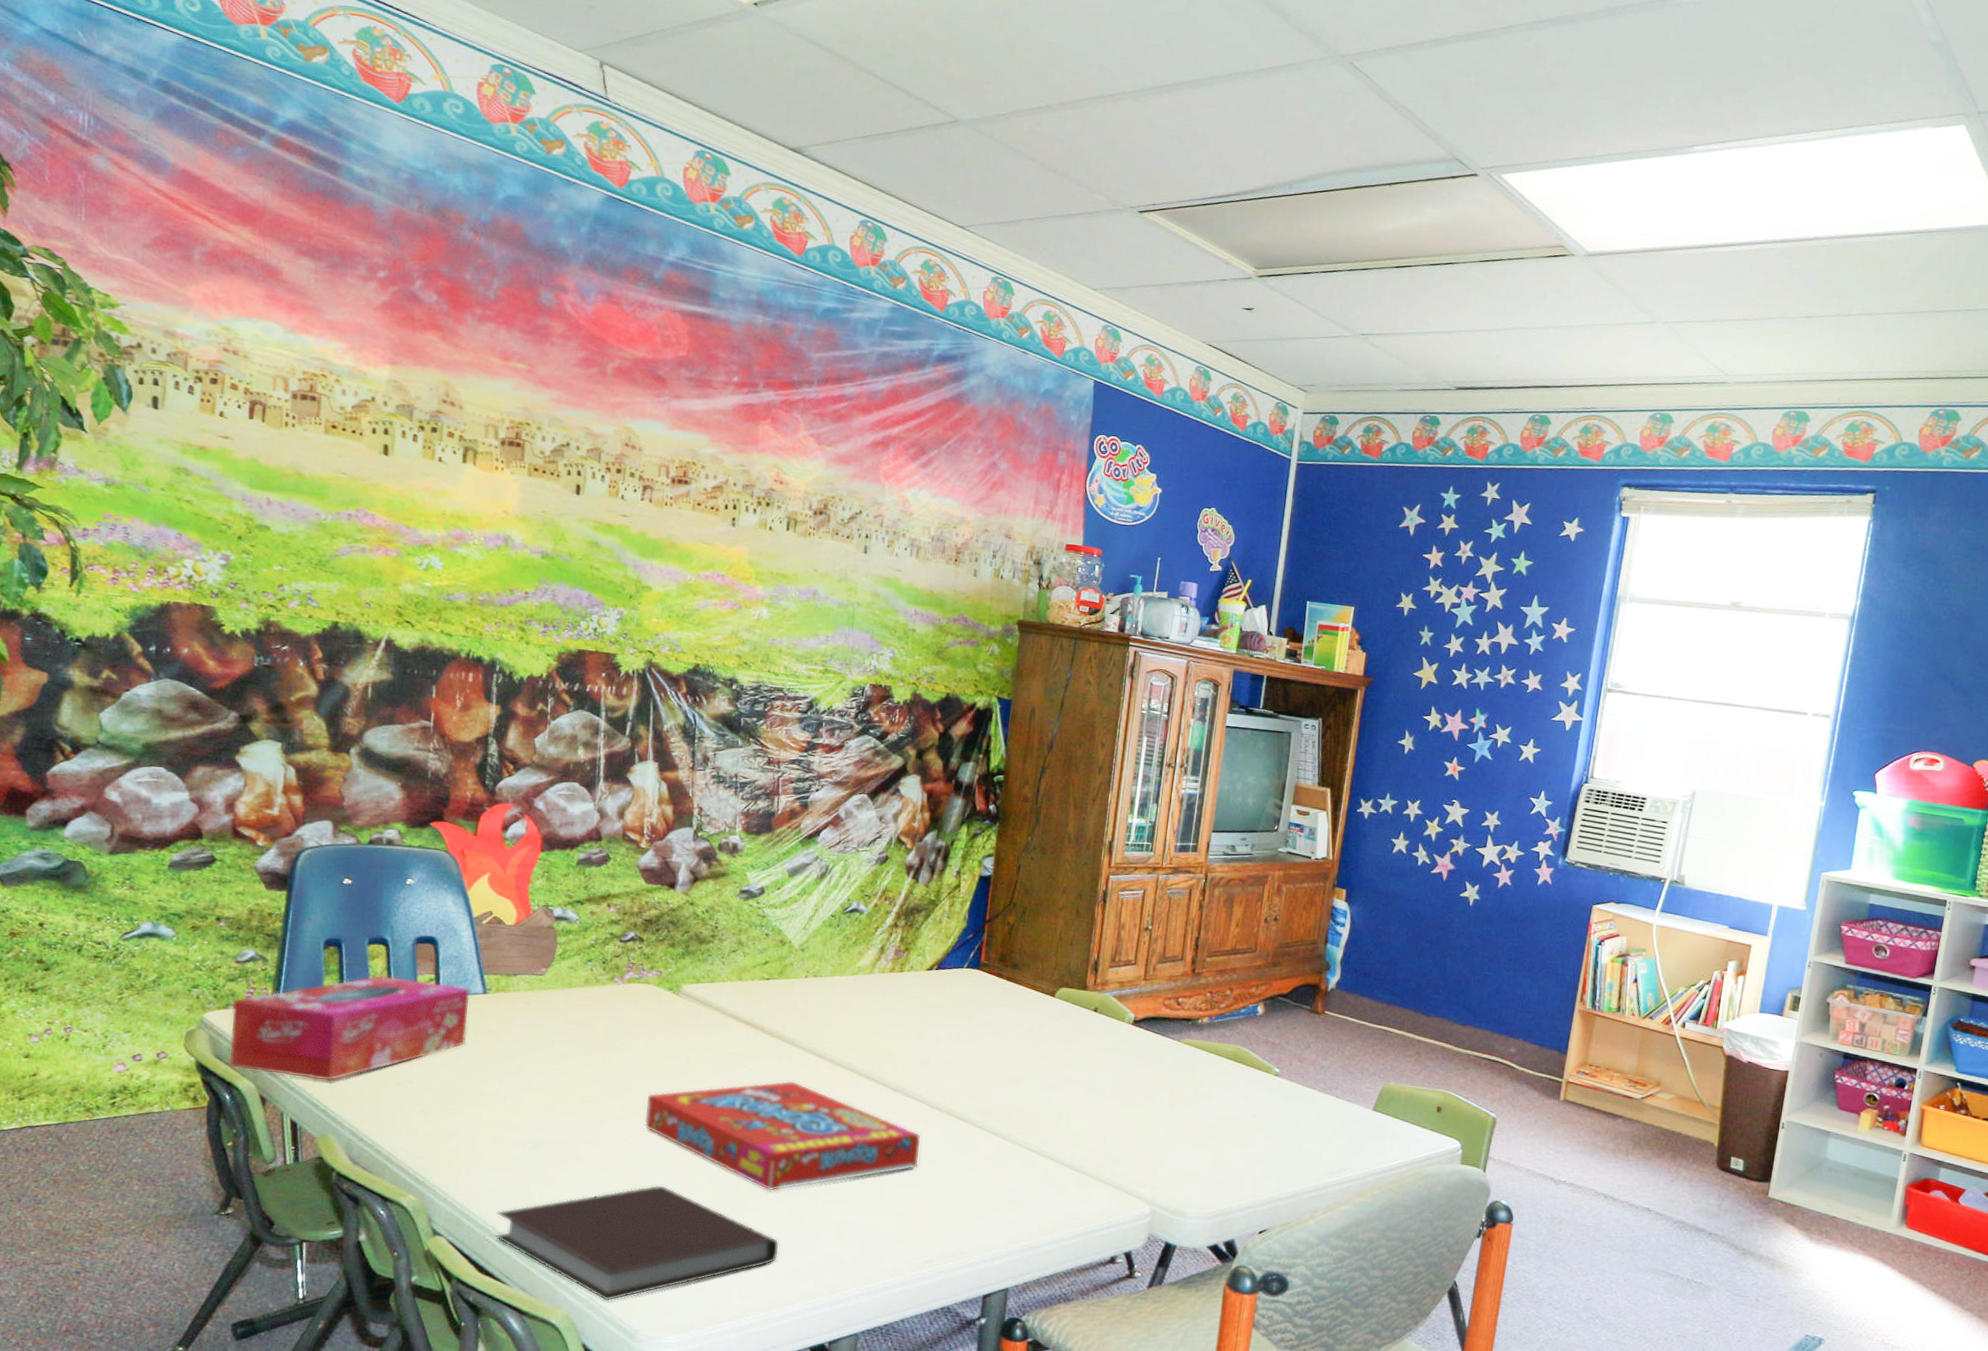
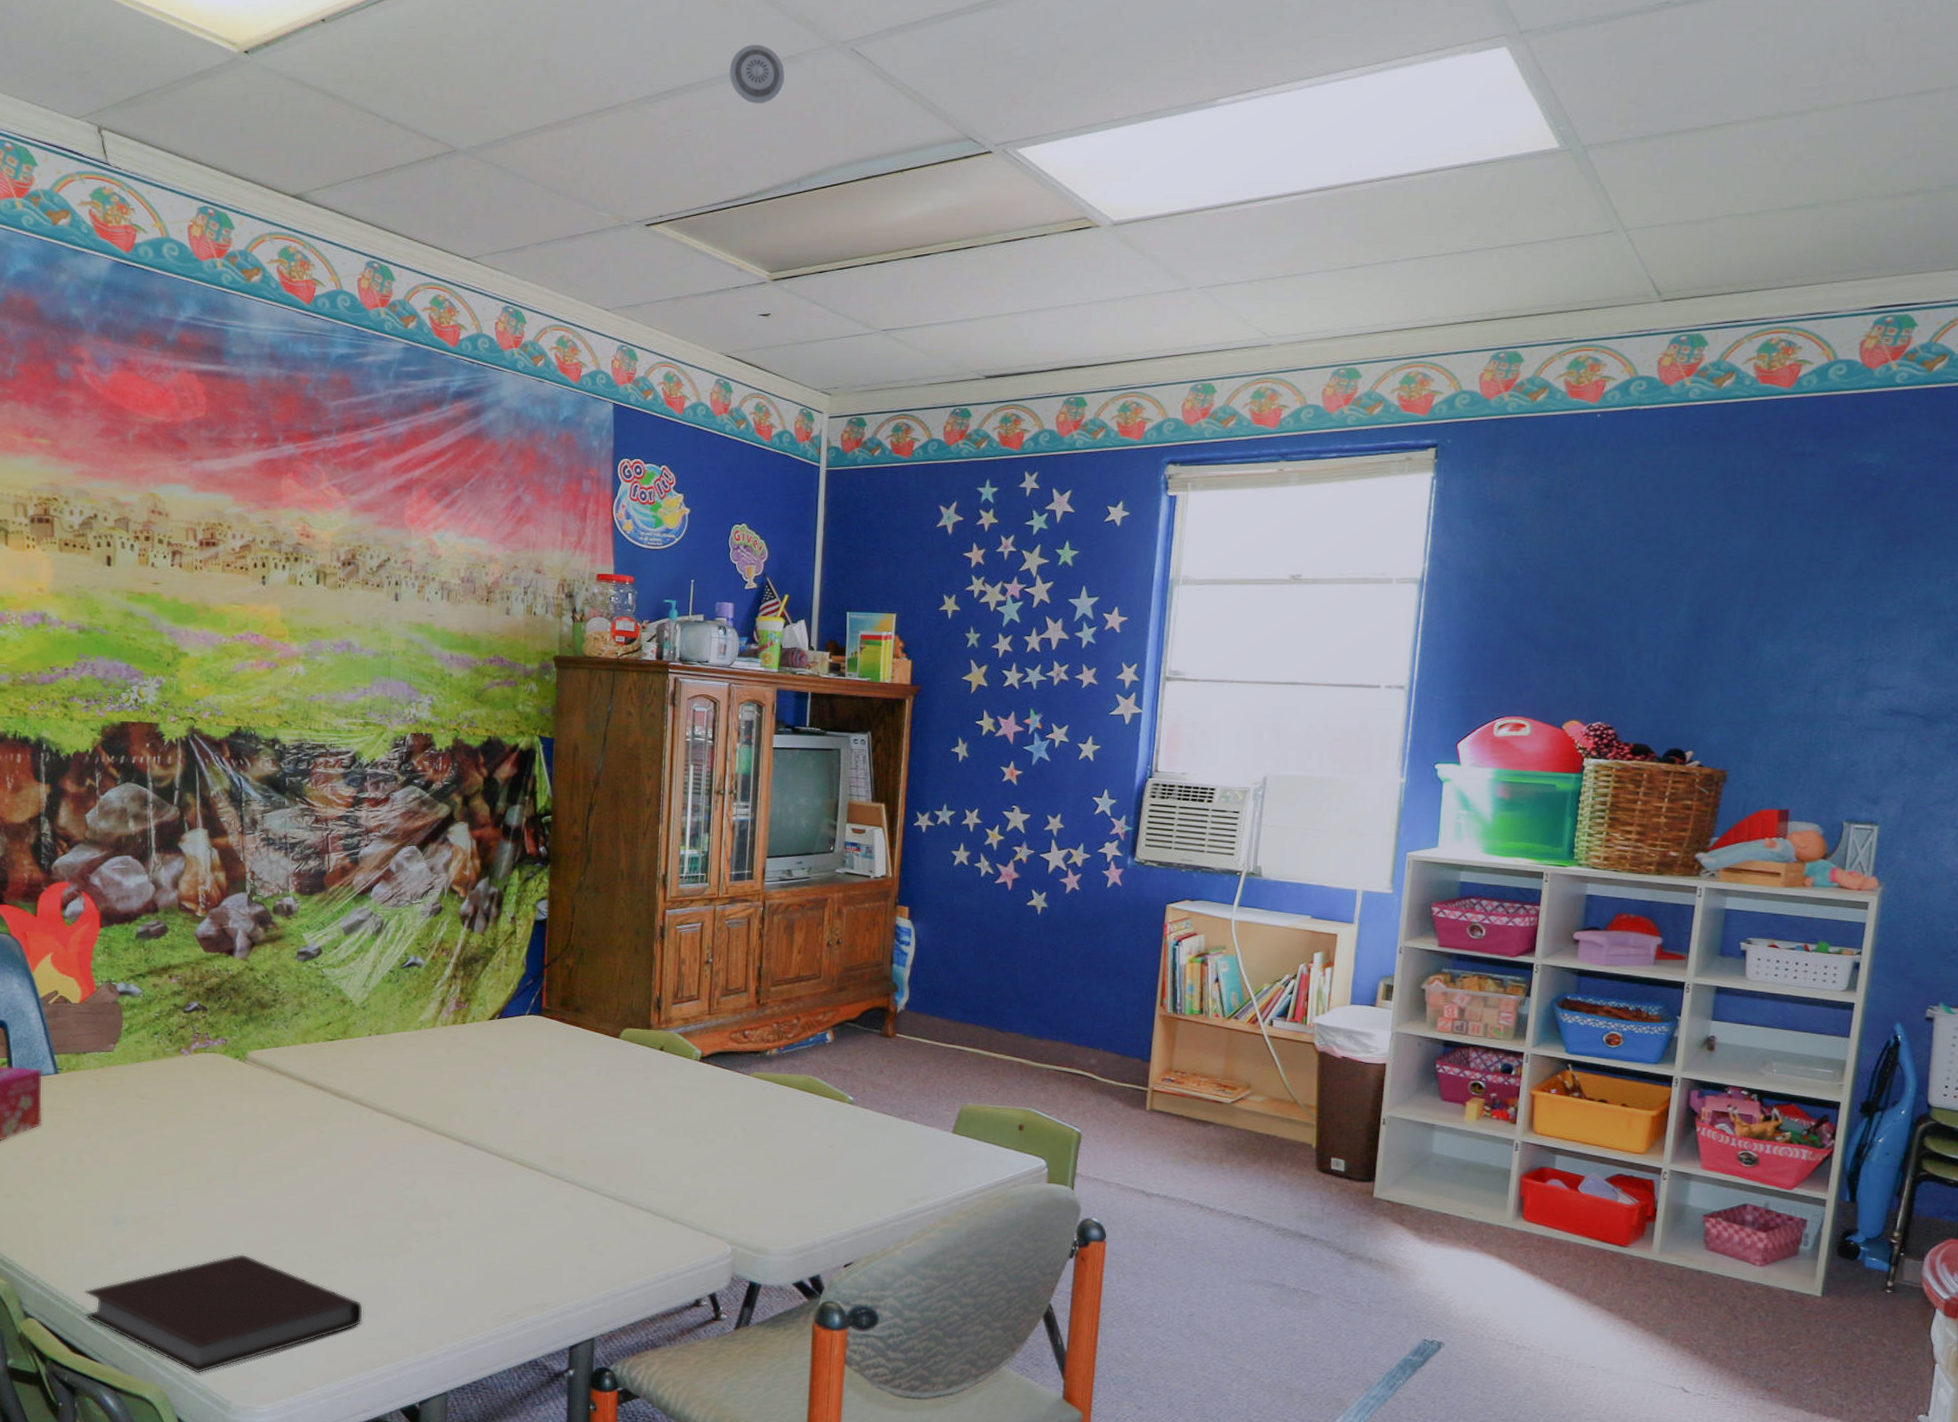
snack box: present [644,1080,921,1191] -> none [221,1140,496,1254]
smoke detector: none [1230,48,1285,107] -> present [729,44,786,104]

